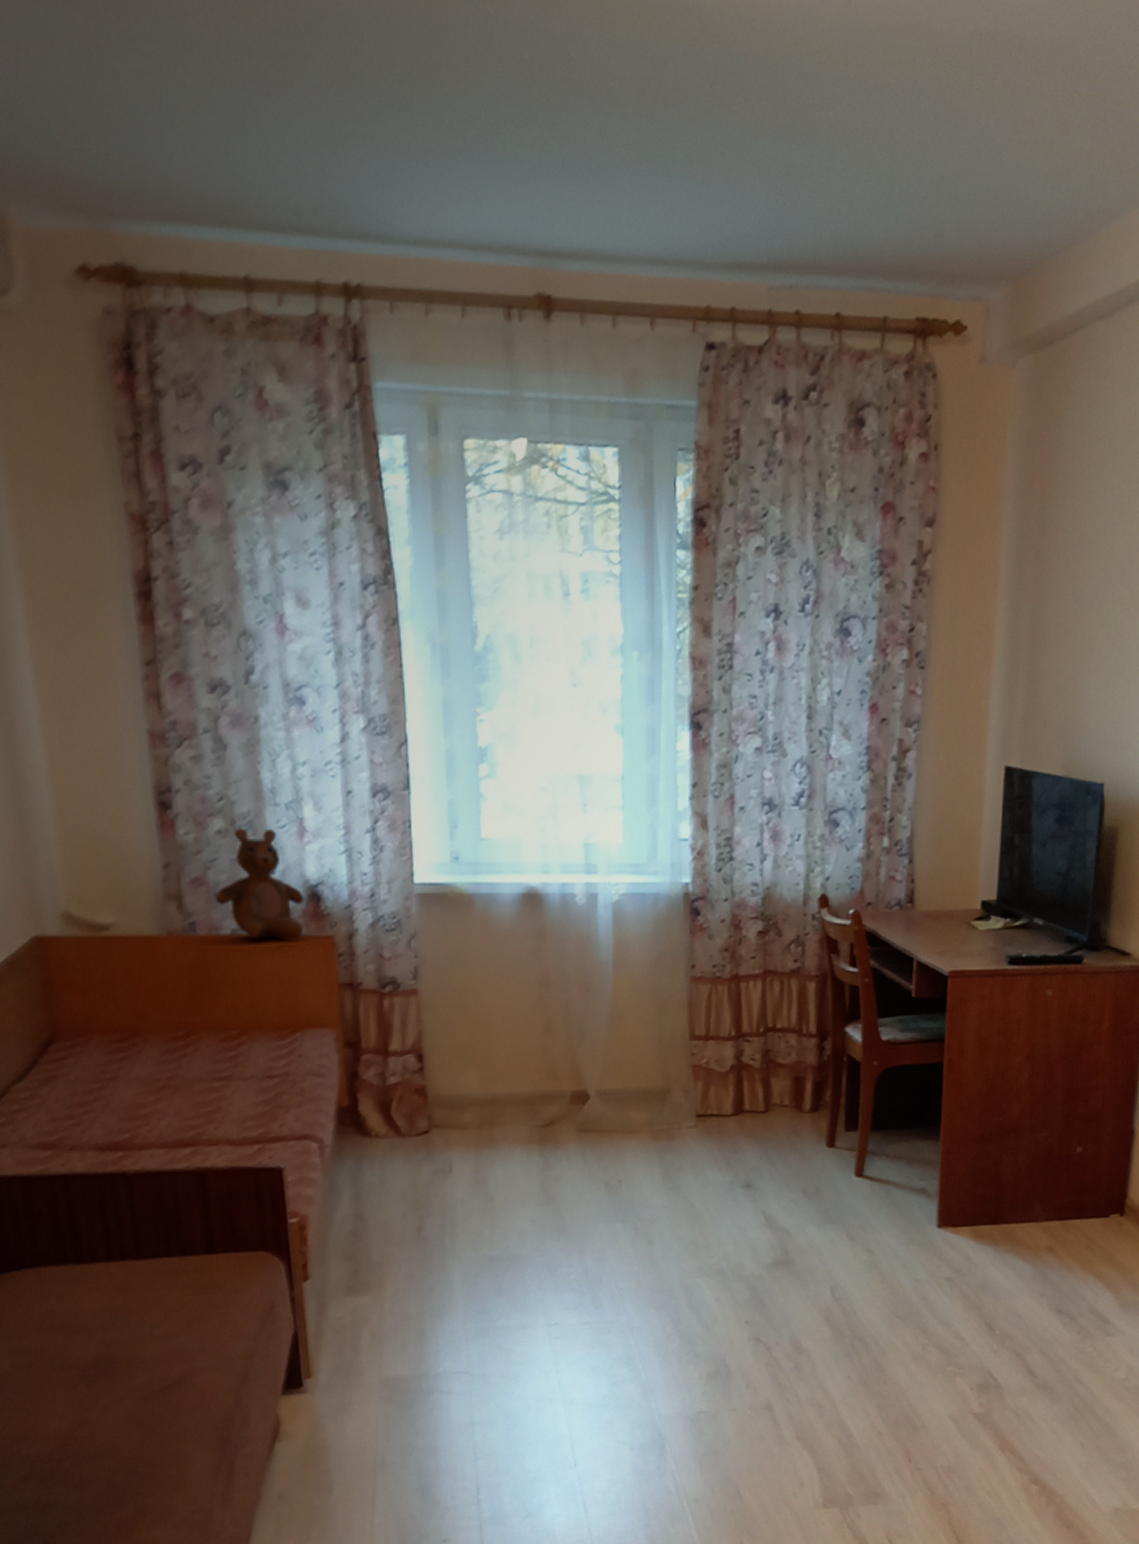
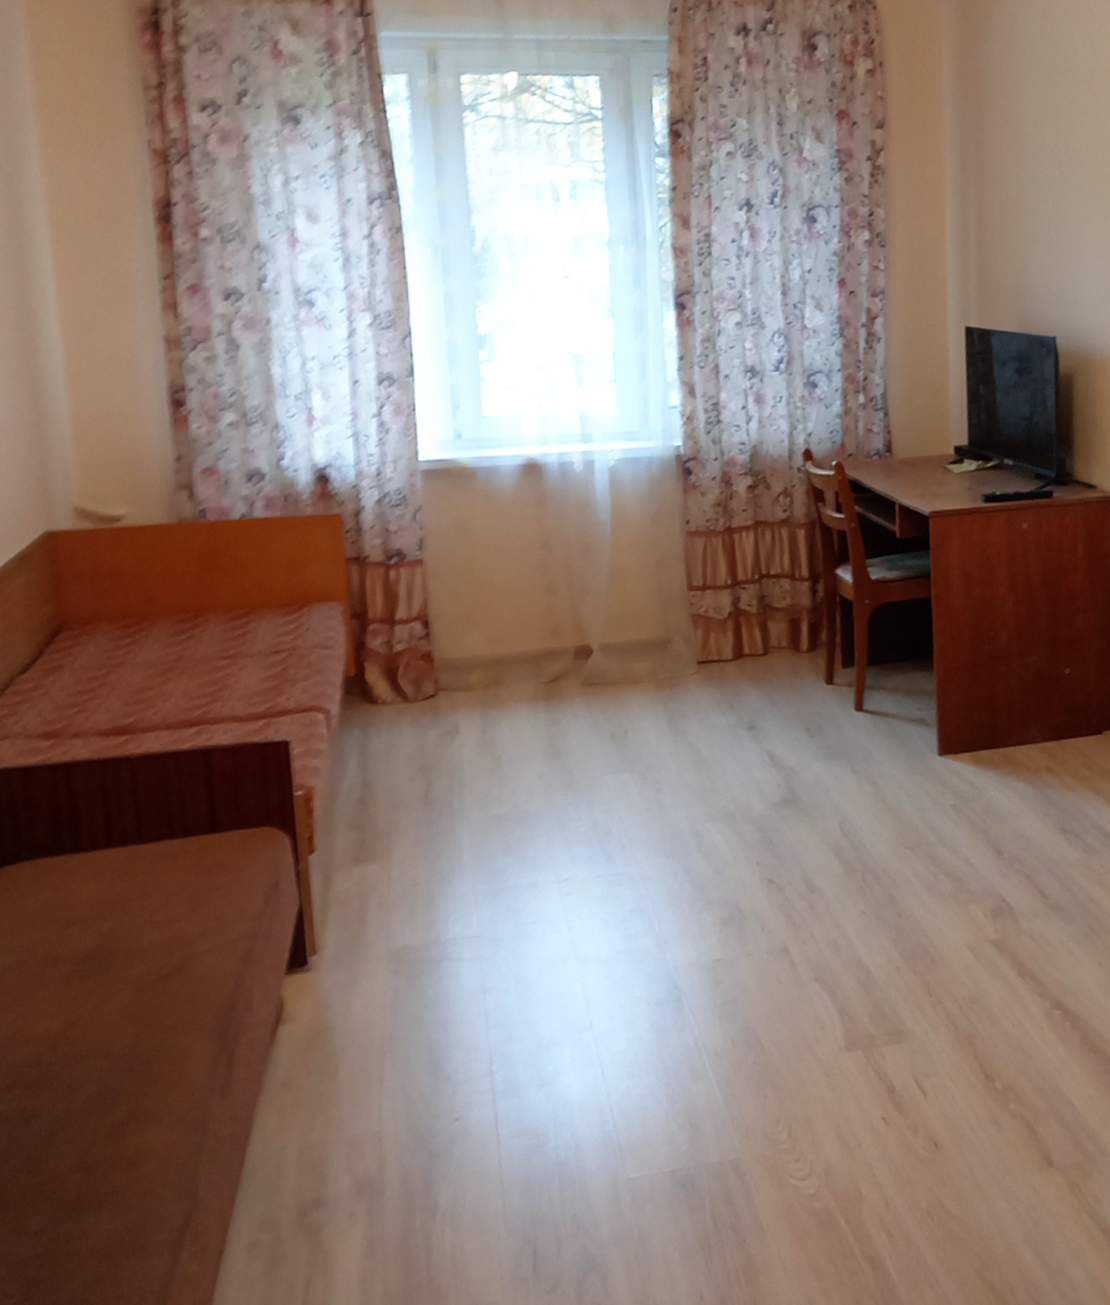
teddy bear: present [215,828,305,940] -> none [226,418,313,522]

